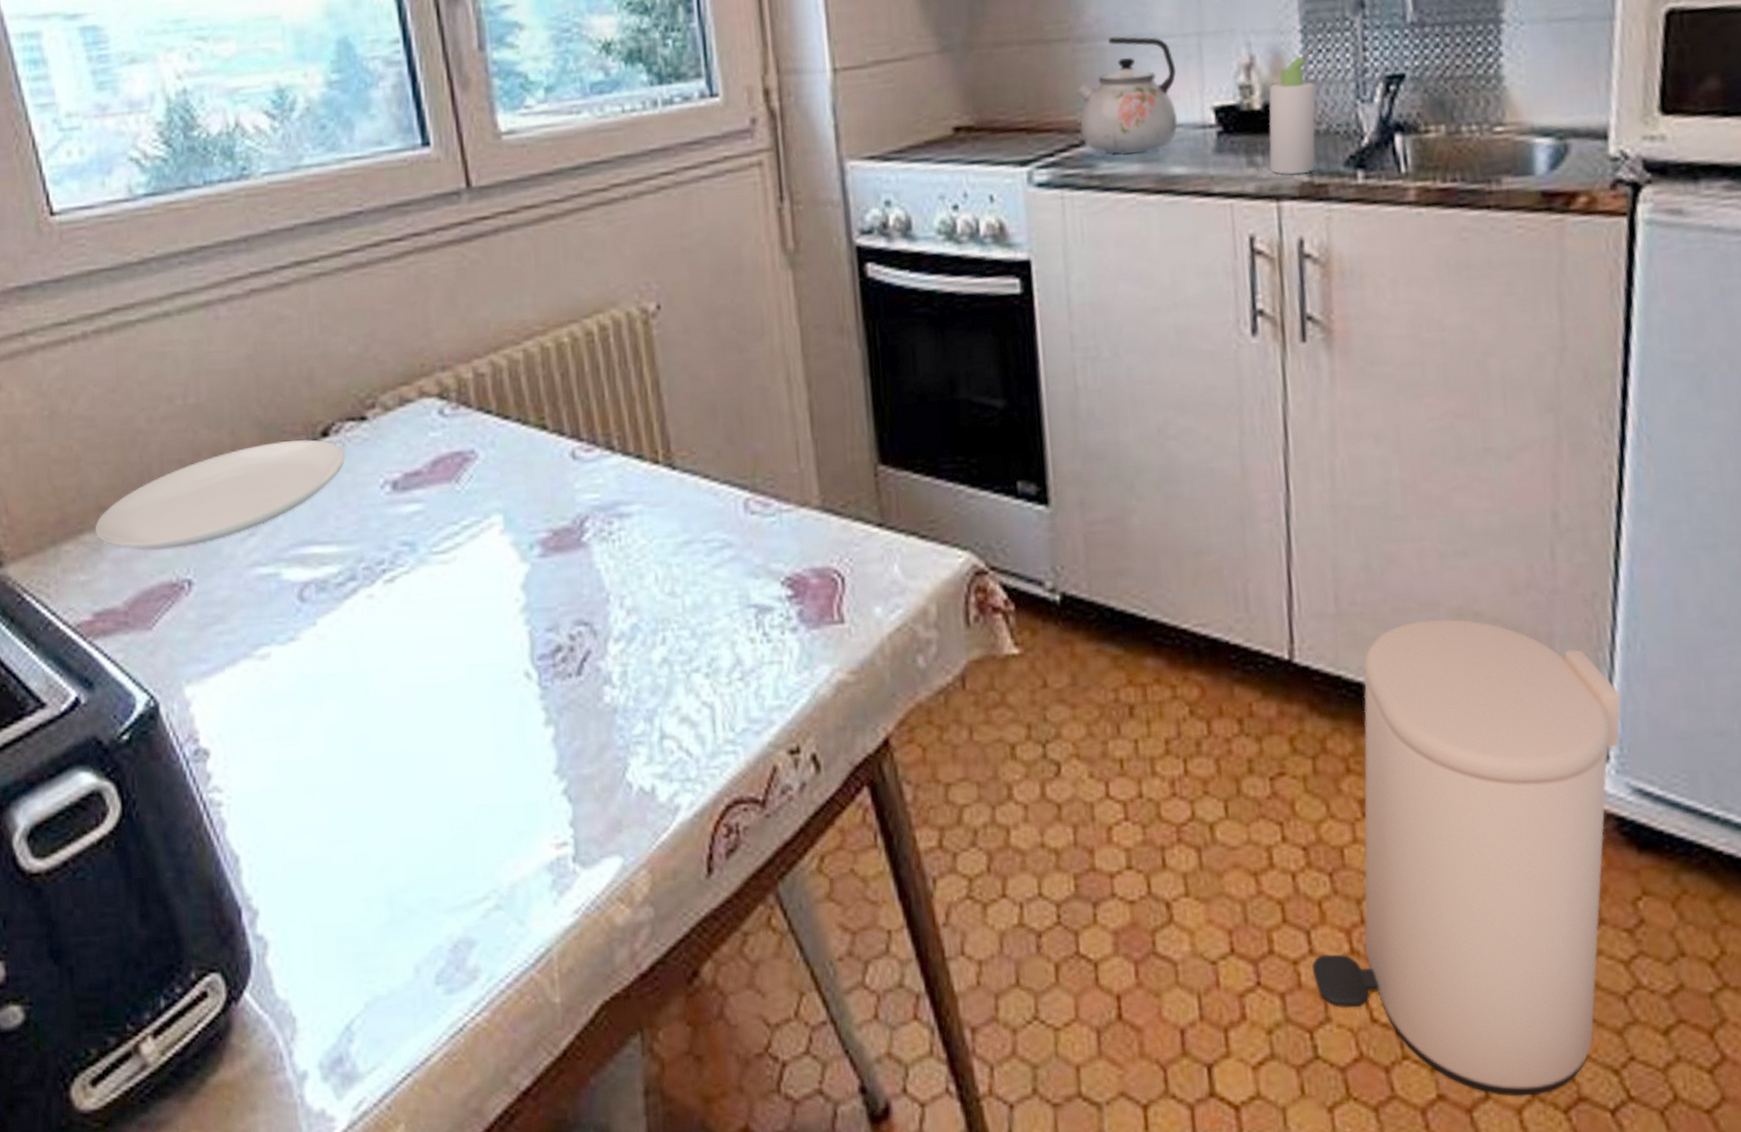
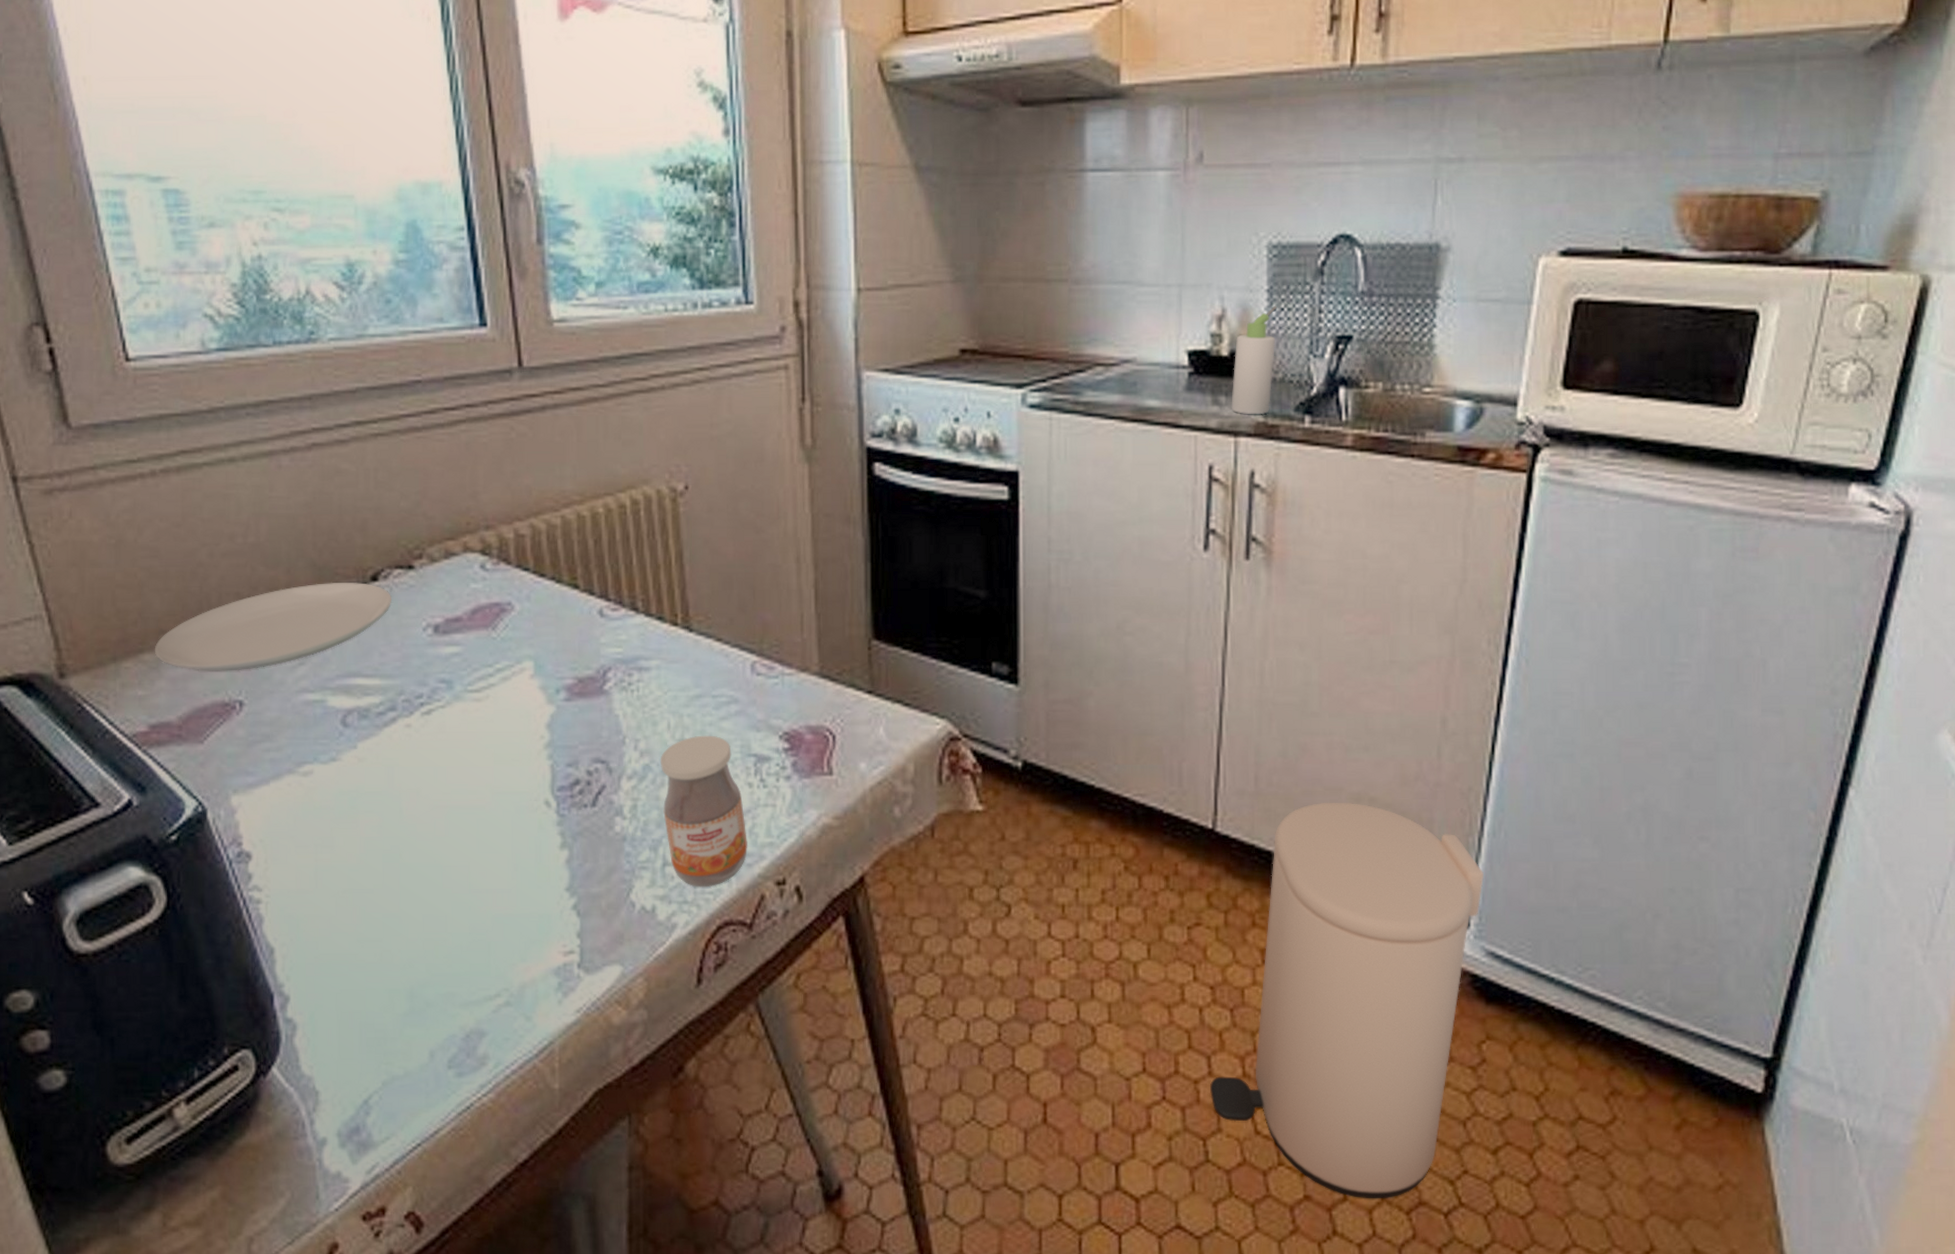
jam jar: none [649,586,754,762] -> present [660,735,747,888]
kettle: present [1076,36,1179,154] -> none [1070,282,1158,385]

